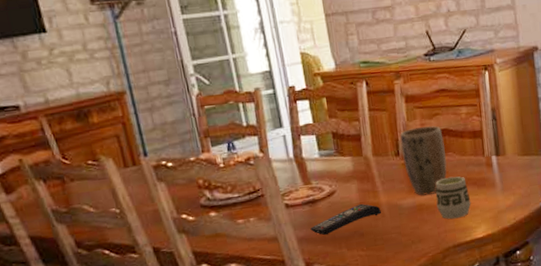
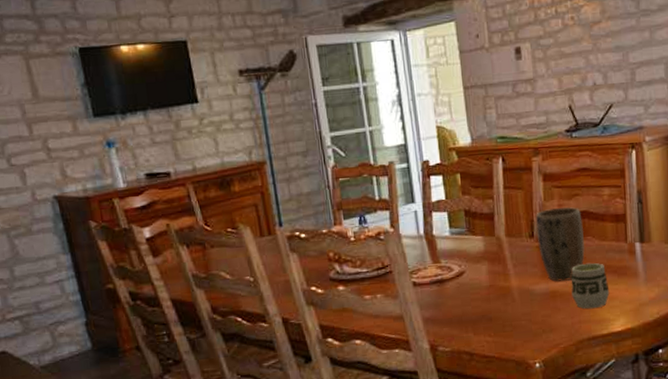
remote control: present [310,203,381,236] -> none [437,286,511,318]

